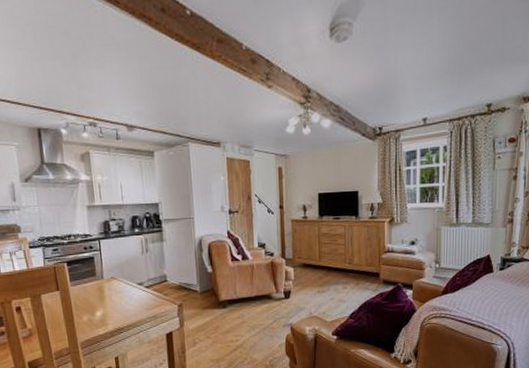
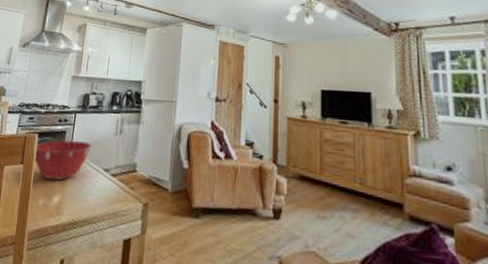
mixing bowl: none [67,264,122,300] -> present [33,140,92,181]

